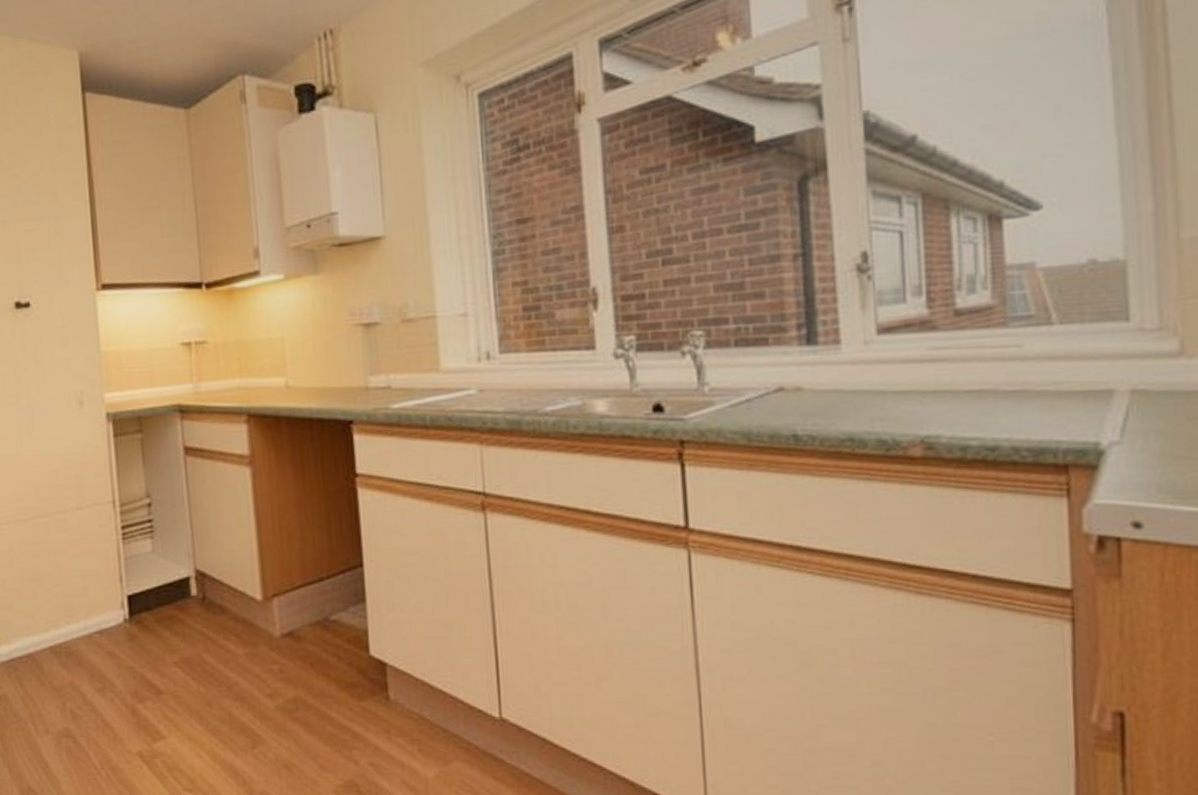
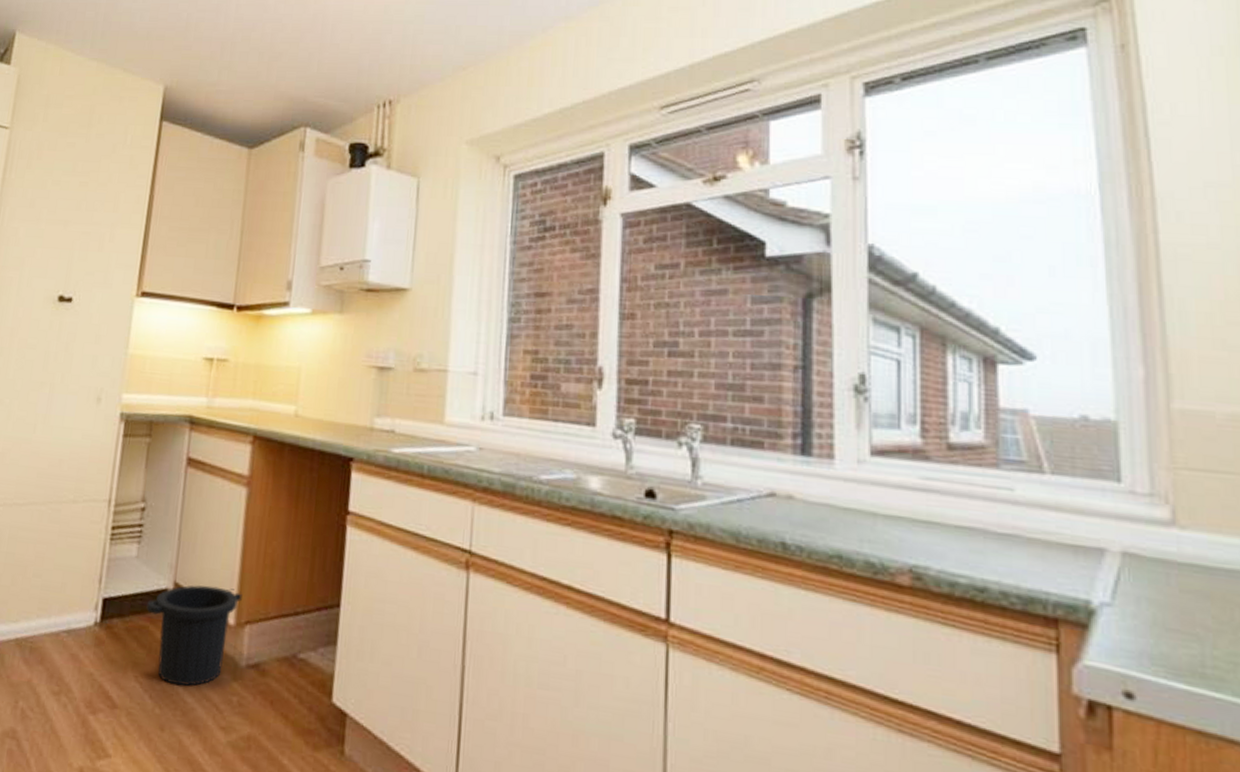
trash can: none [172,566,265,664] -> present [146,585,242,686]

